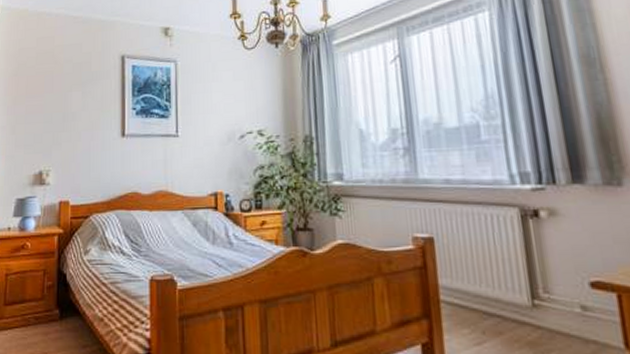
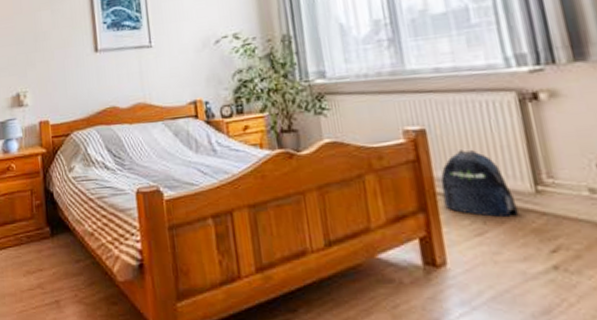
backpack: none [445,260,516,329] -> present [441,149,519,218]

